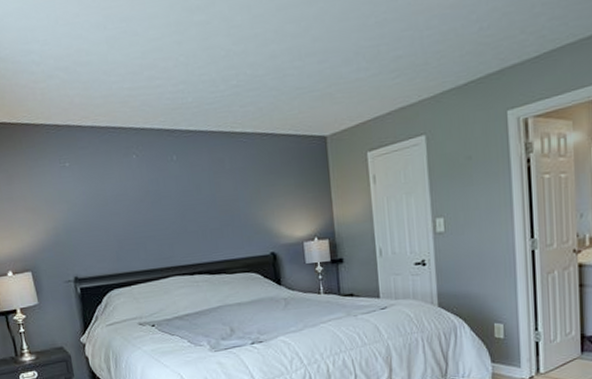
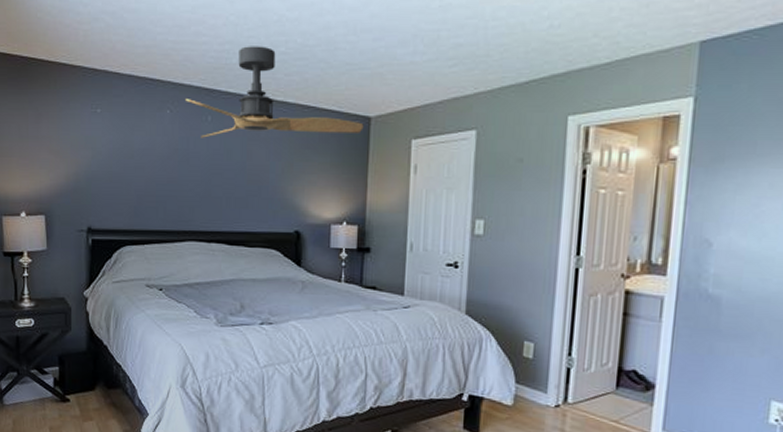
ceiling fan: none [148,81,321,178] -> present [184,46,364,138]

